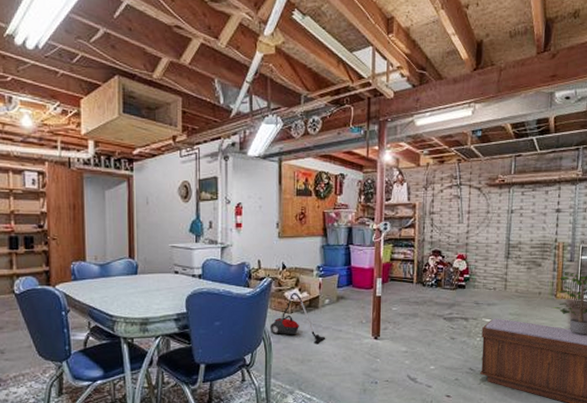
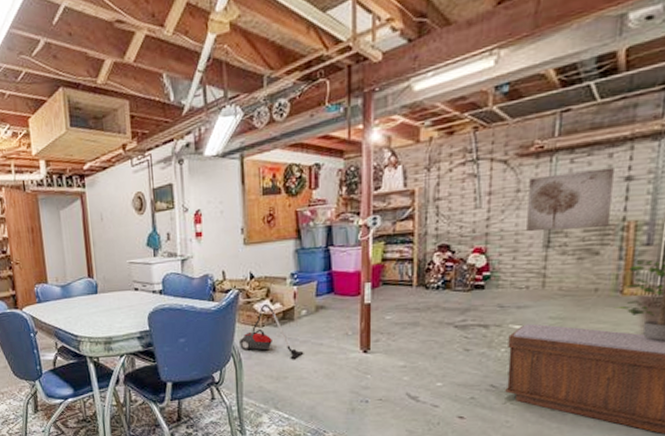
wall art: none [494,201,549,245] -> present [526,167,614,232]

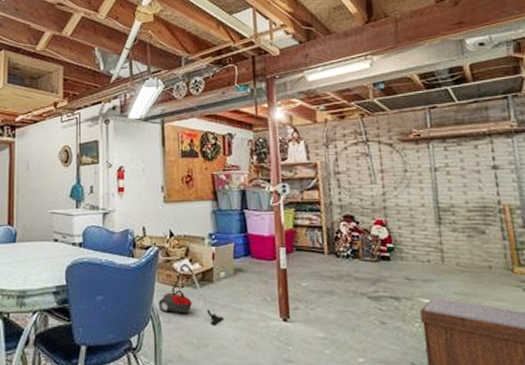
wall art: present [526,167,614,232] -> none [413,157,488,209]

